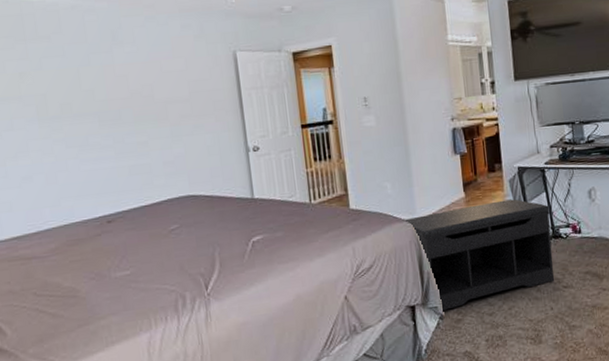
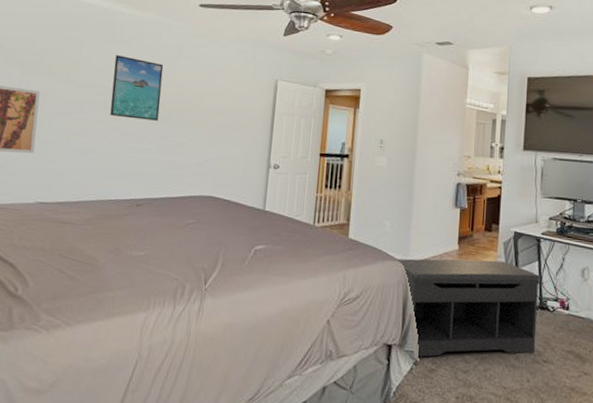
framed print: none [35,54,107,128] -> present [110,55,164,121]

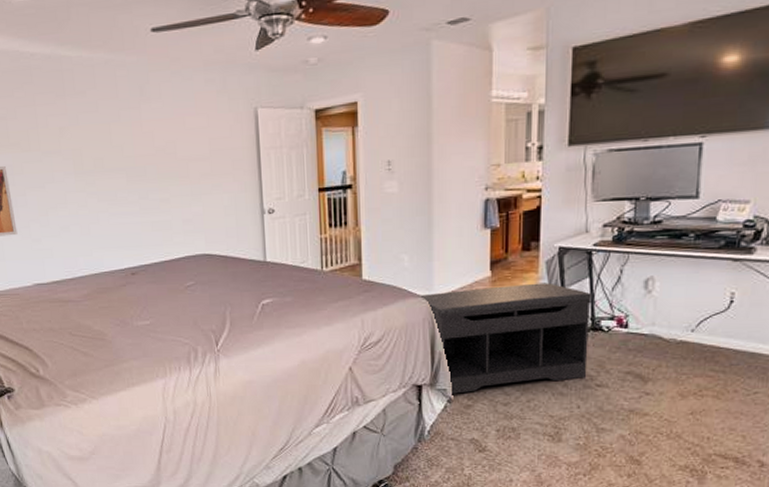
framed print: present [110,55,164,121] -> none [72,109,134,182]

